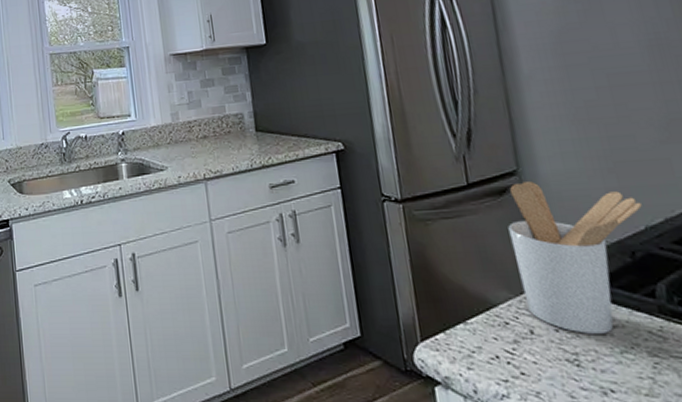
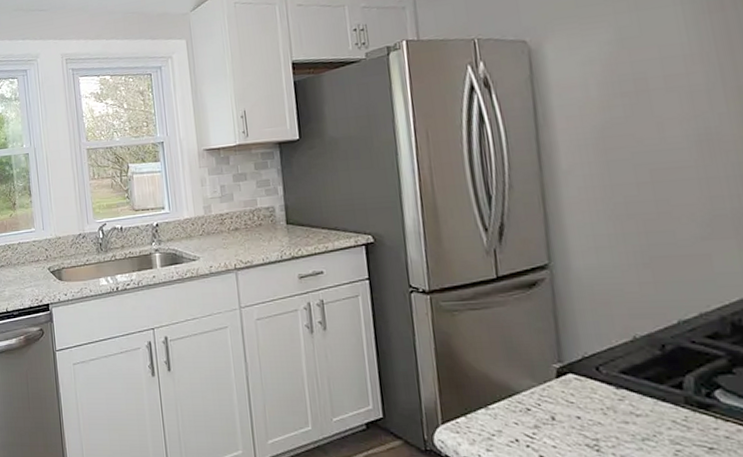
utensil holder: present [508,182,642,334] -> none [535,275,676,422]

